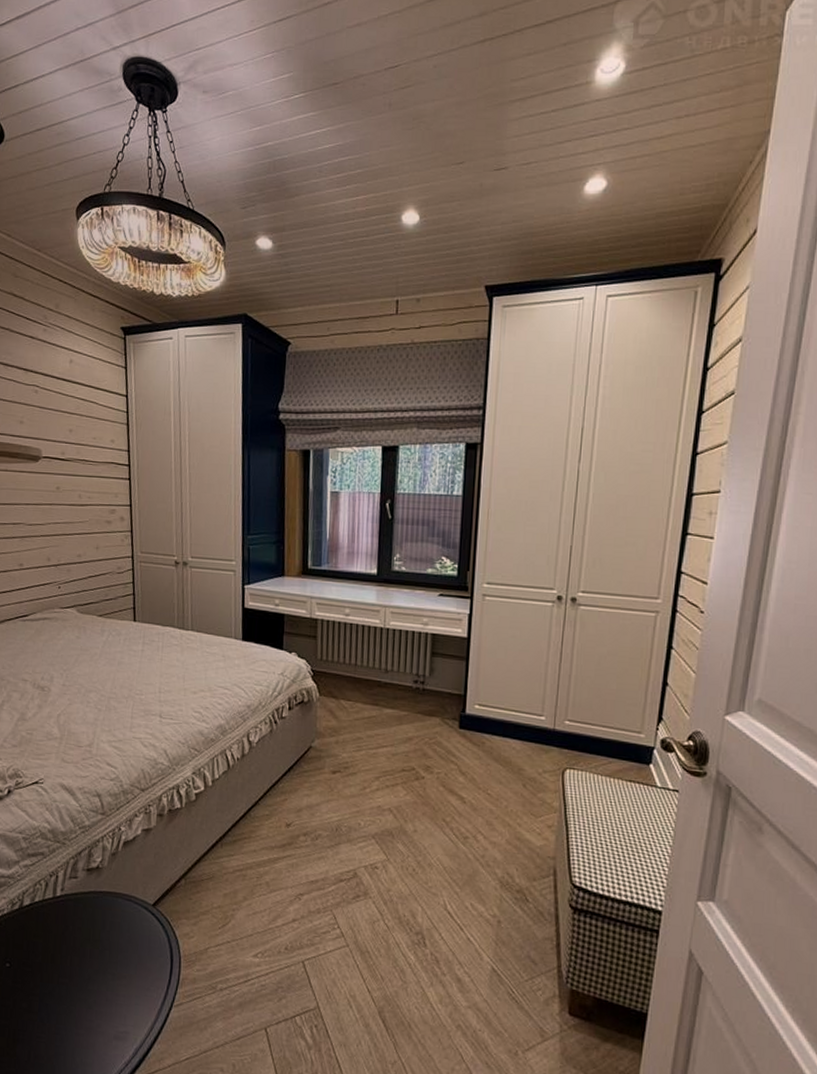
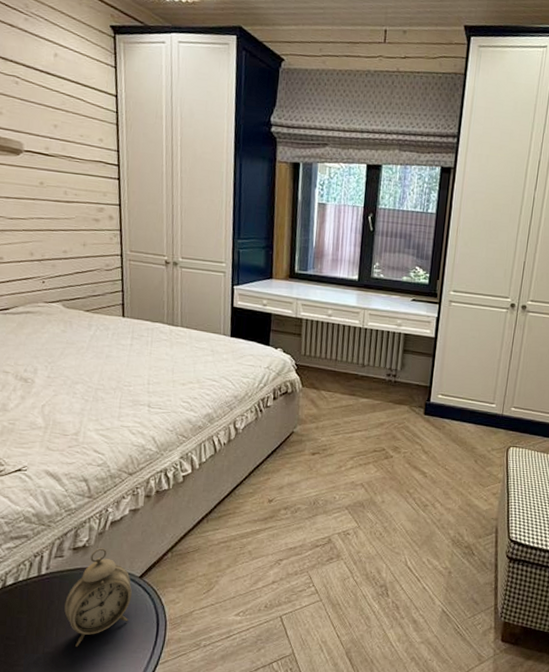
alarm clock: none [78,870,145,979] -> present [64,548,132,647]

